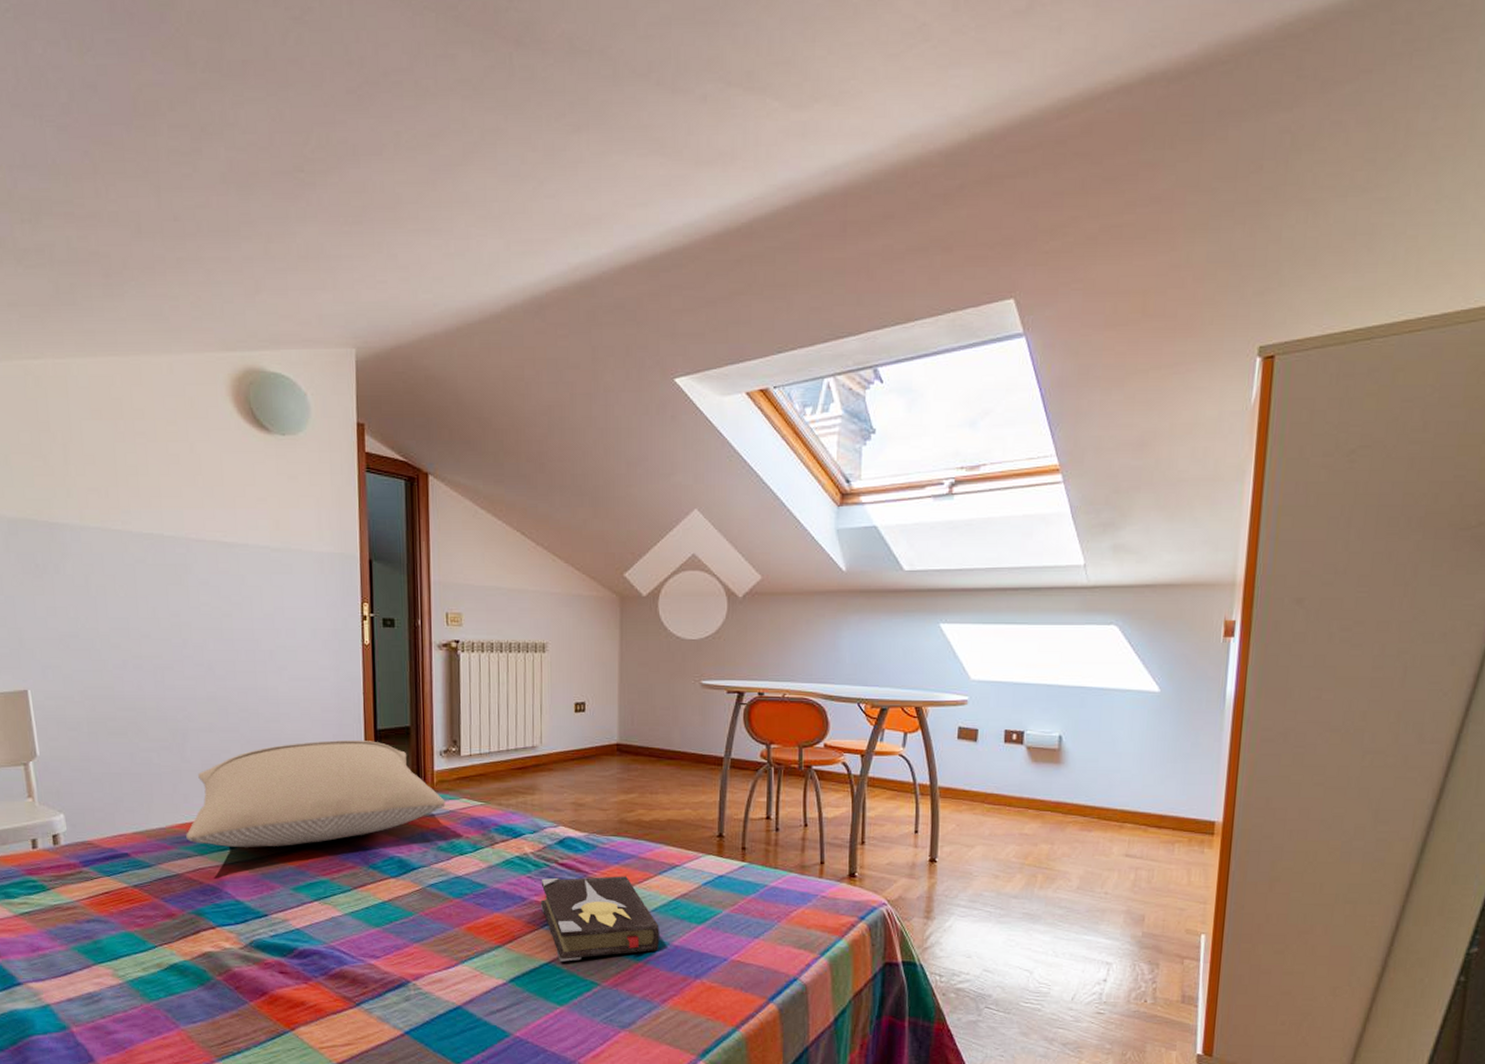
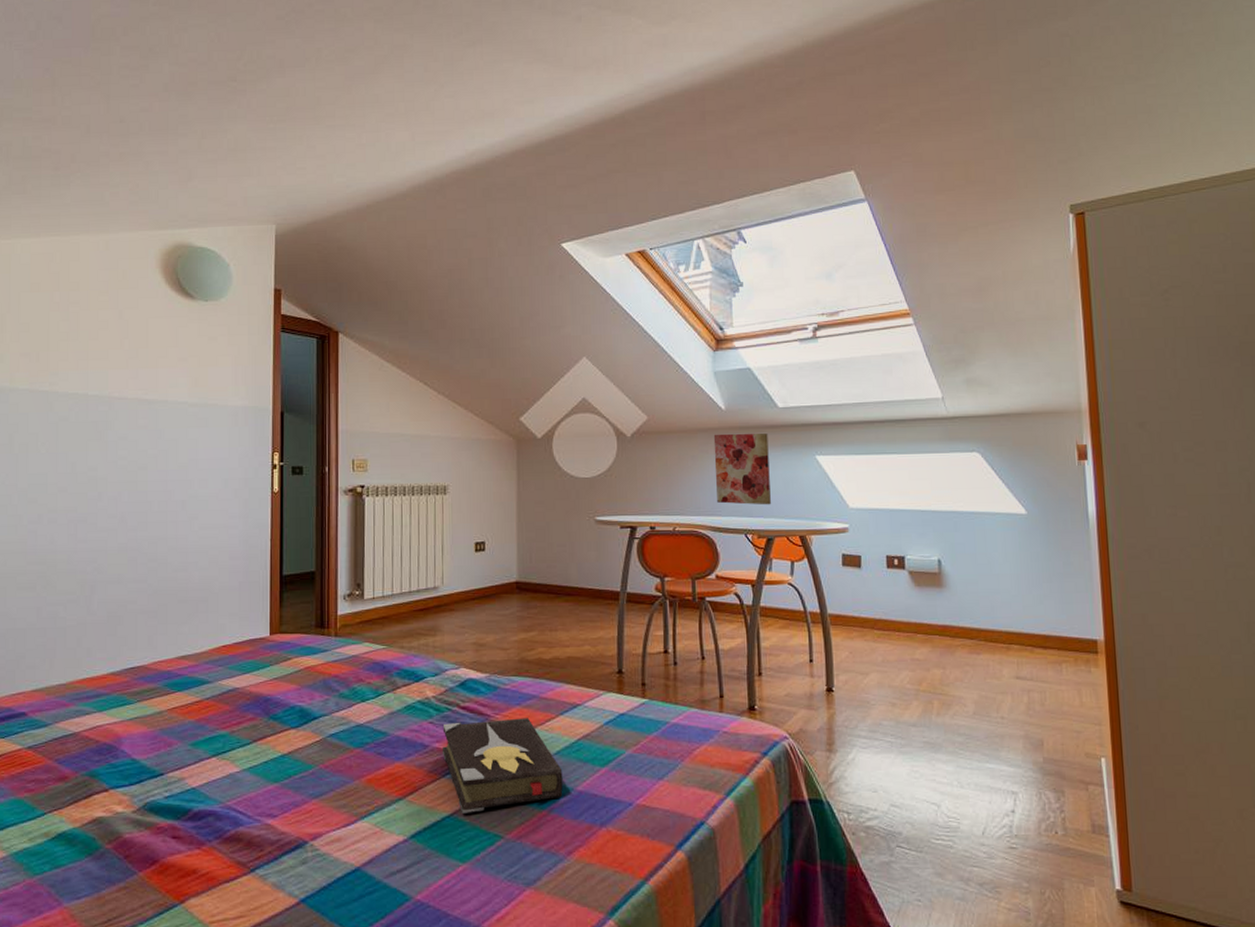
pillow: present [186,740,445,847] -> none [86,587,348,702]
wall art: none [830,597,890,674] -> present [713,433,771,505]

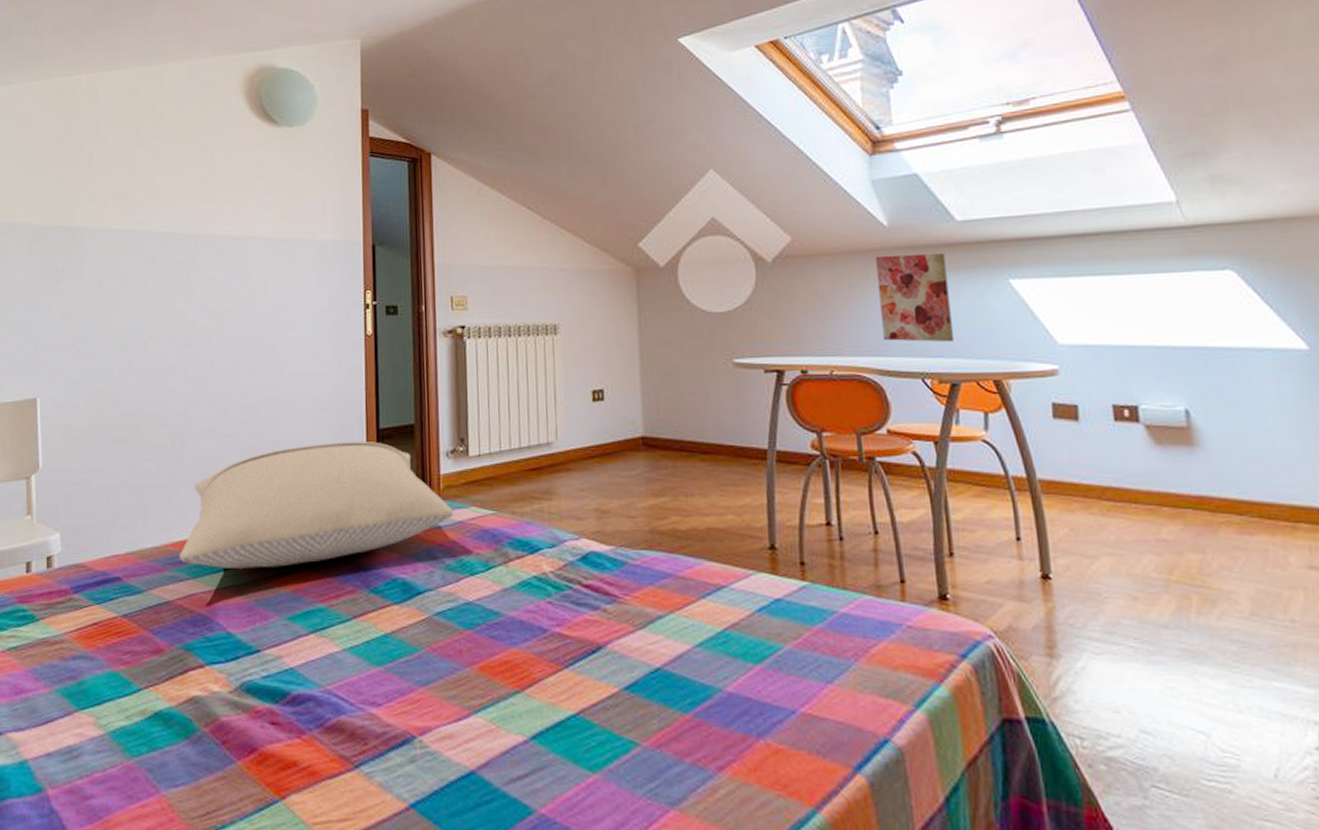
pillow: none [86,587,348,702] -> present [179,442,453,568]
hardback book: present [442,718,563,813] -> none [563,600,709,713]

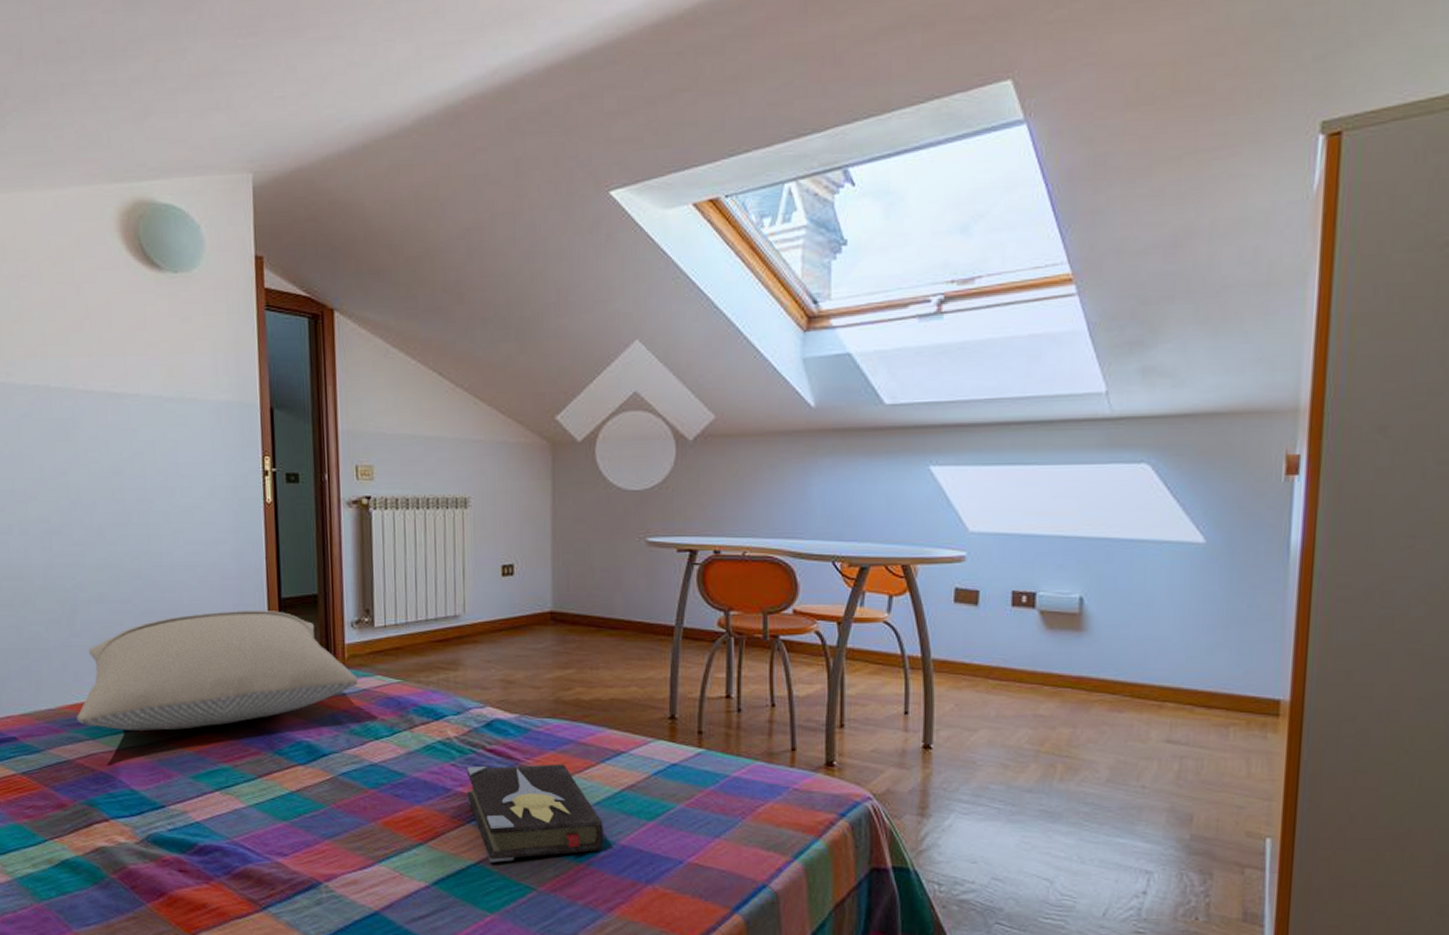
hardback book: none [563,600,709,713] -> present [466,764,604,863]
wall art: present [875,254,954,343] -> none [798,437,869,527]

